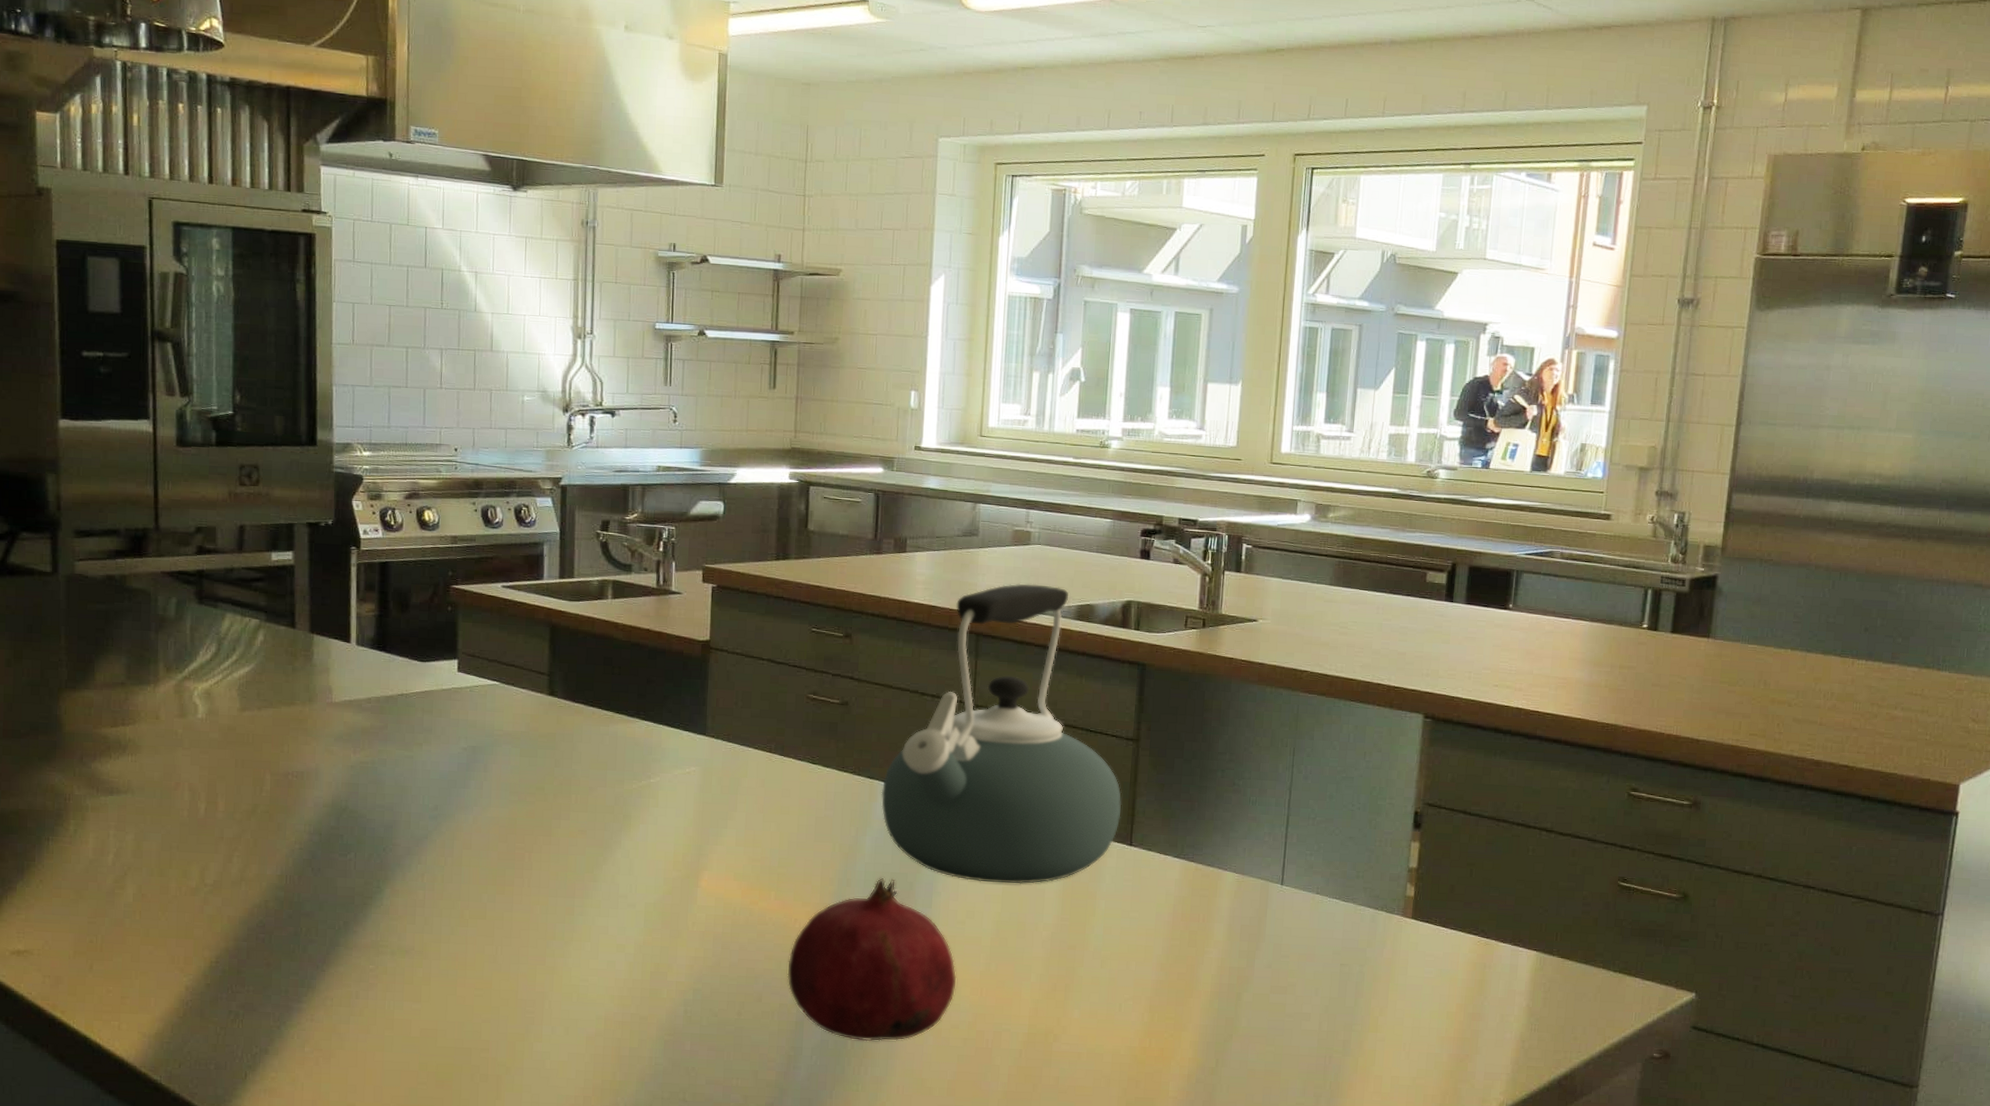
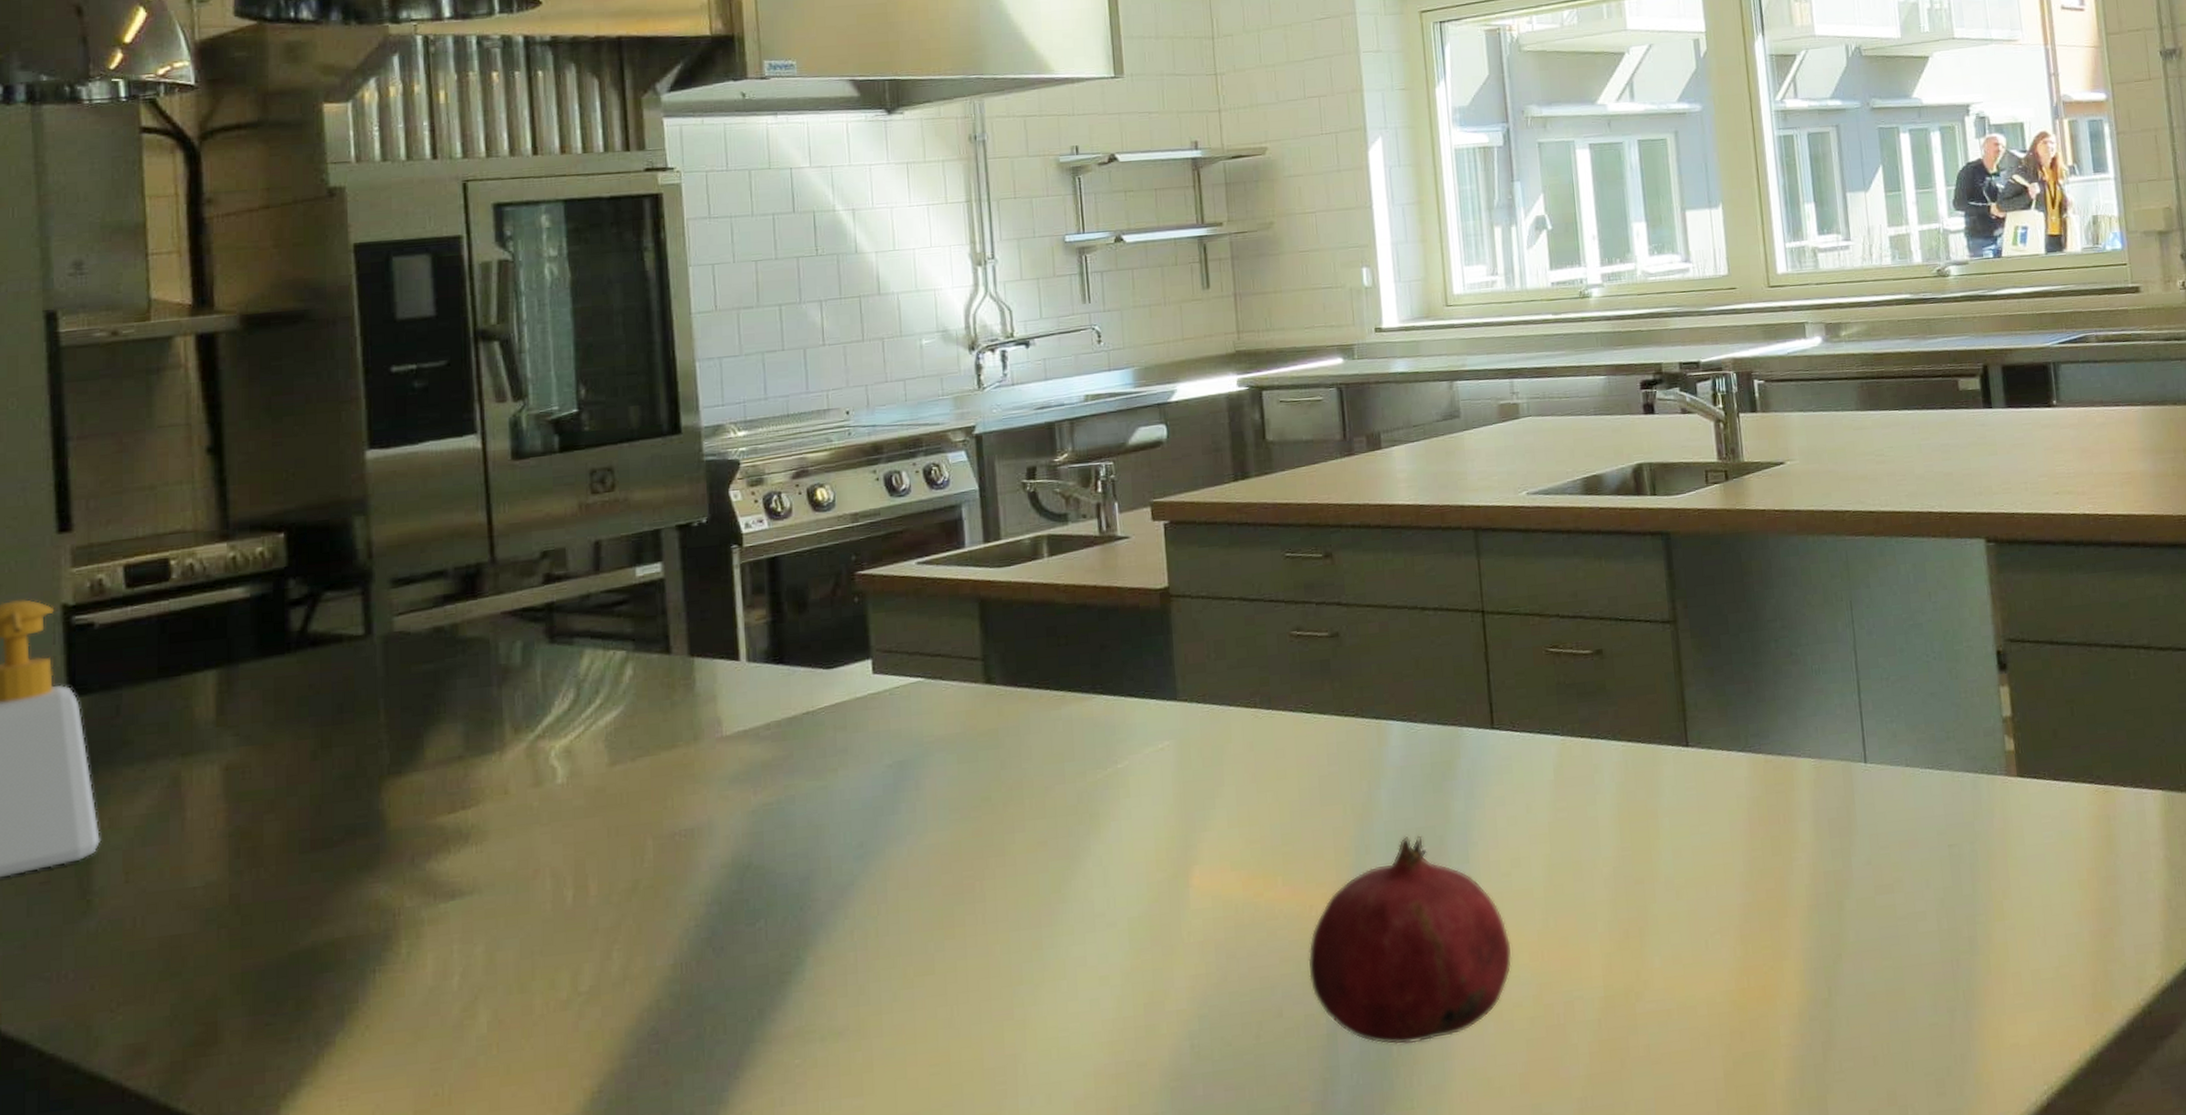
kettle: present [881,583,1122,884] -> none [1391,460,1671,822]

